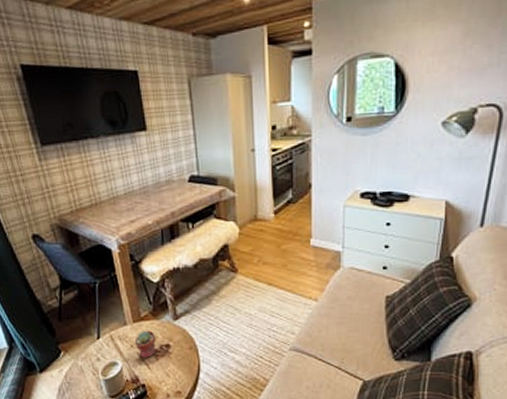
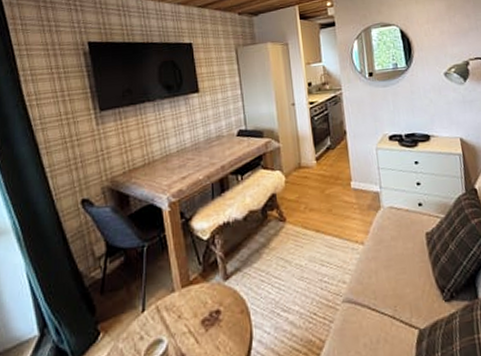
potted succulent: present [134,330,156,359] -> none [182,295,205,331]

